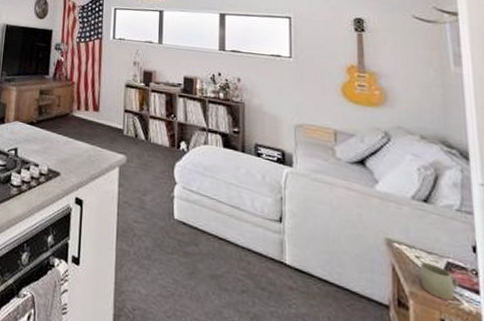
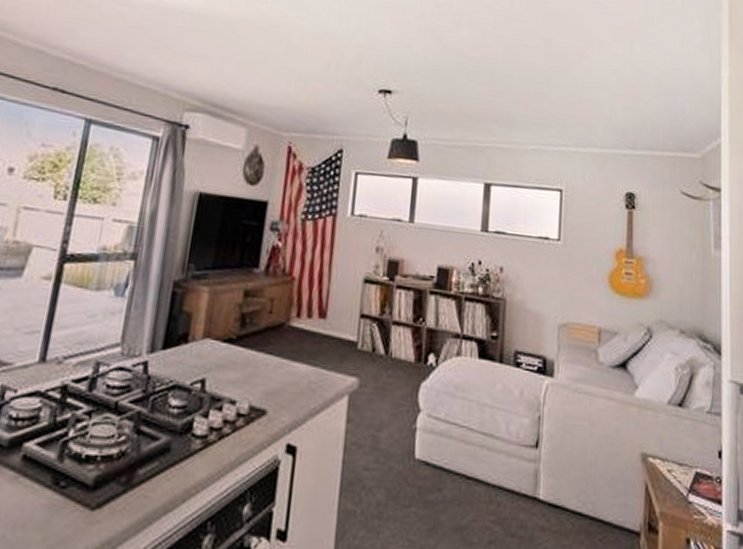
mug: present [419,262,458,301] -> none [670,476,704,516]

